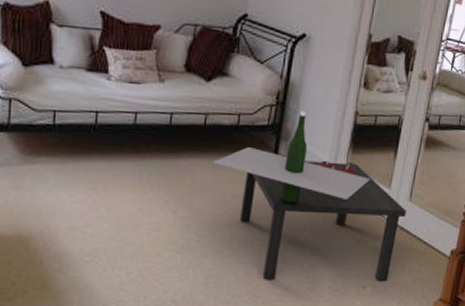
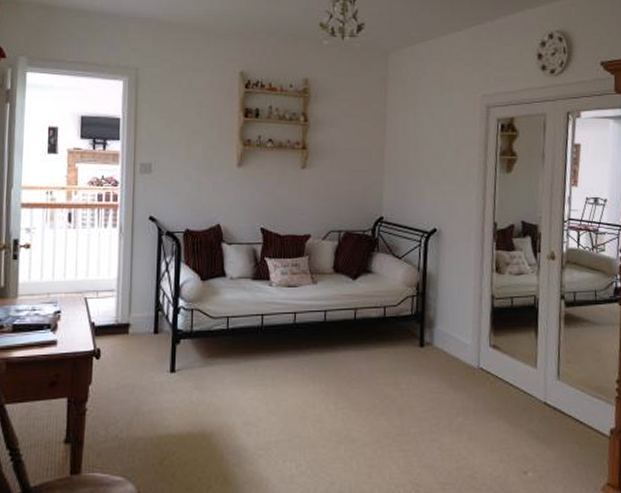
coffee table: present [212,111,406,281] -> none [365,299,557,468]

